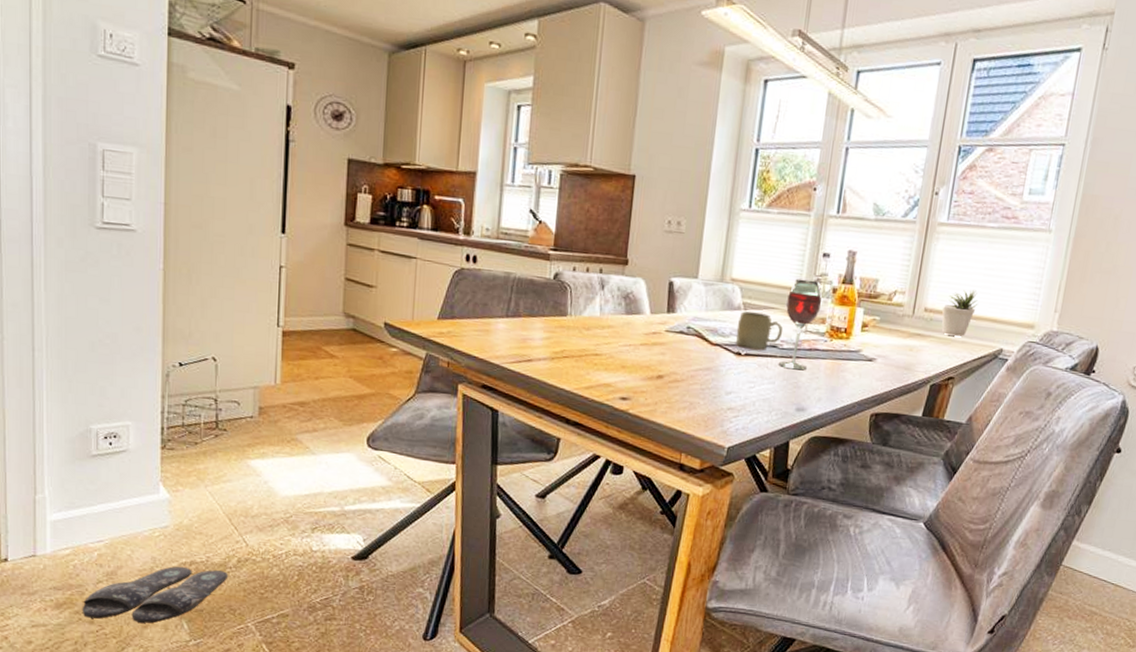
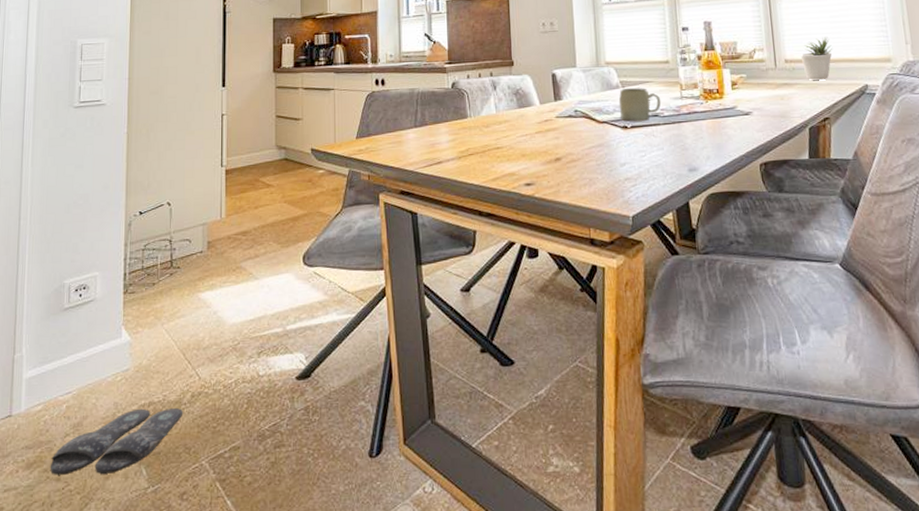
wineglass: present [779,279,823,371] -> none [658,52,691,134]

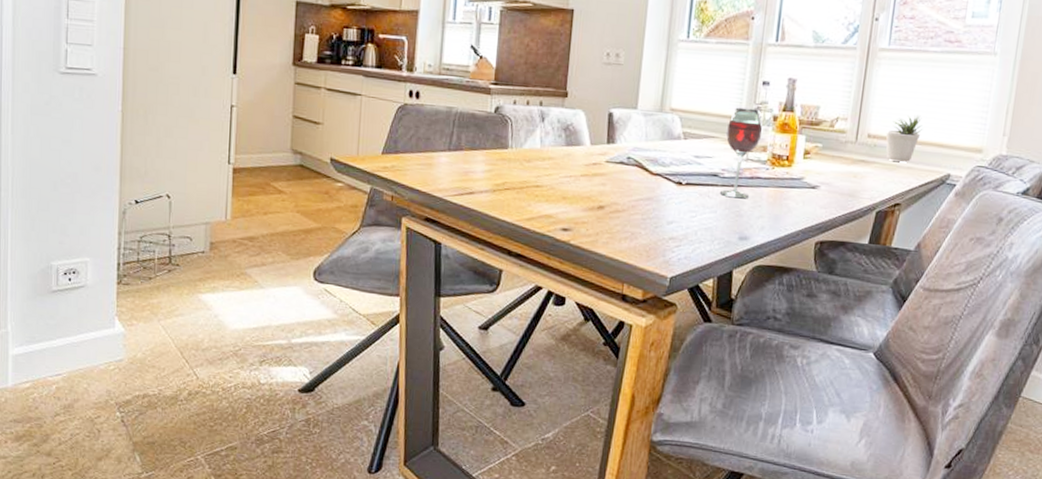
slippers: present [51,408,183,475] -> none [41,399,180,456]
mug: present [618,88,662,123] -> none [676,141,724,181]
wineglass: none [658,52,691,134] -> present [720,107,763,199]

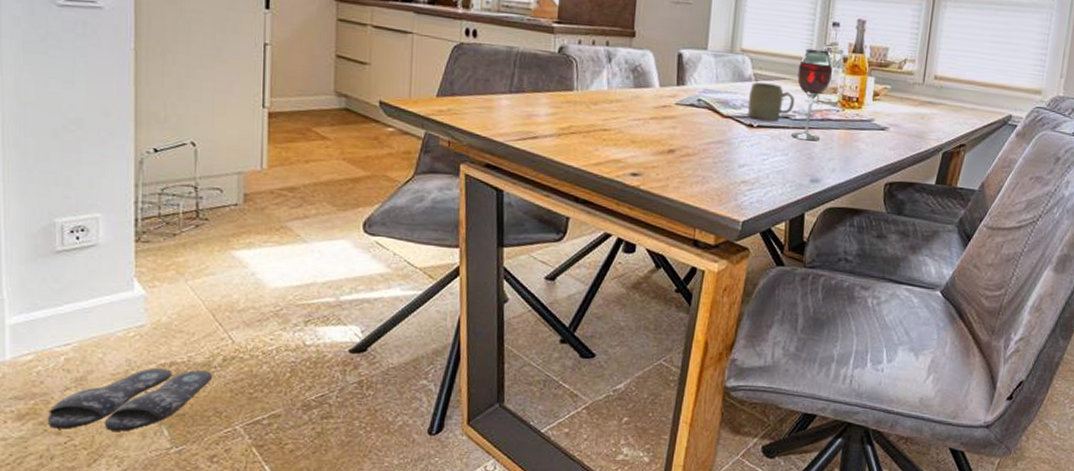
slippers: none [41,399,180,456] -> present [49,368,213,431]
mug: none [676,141,724,181] -> present [747,82,795,123]
potted plant: present [885,115,923,162] -> none [951,57,987,104]

